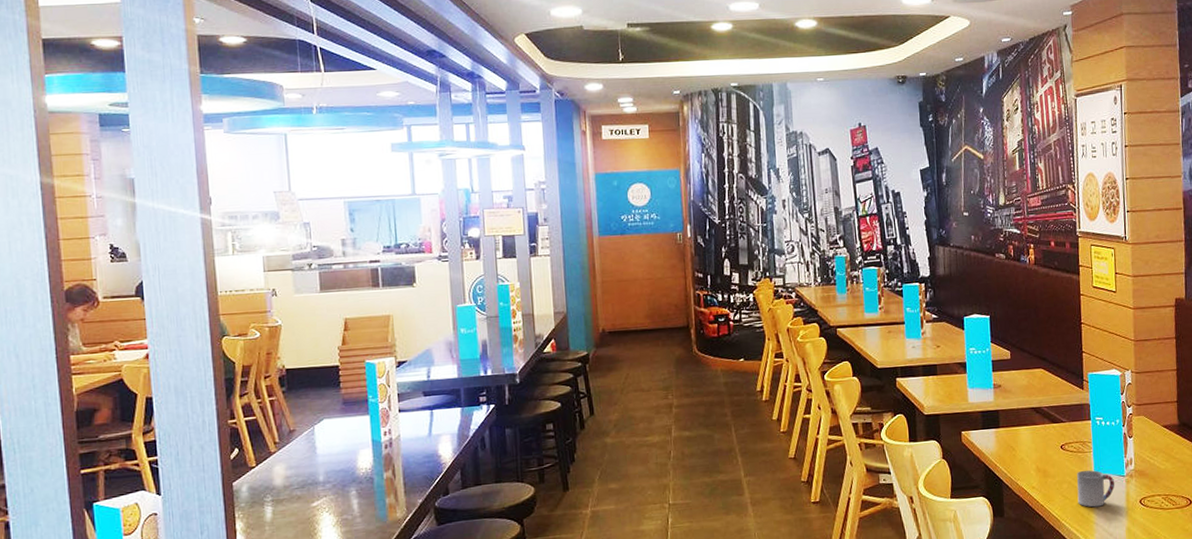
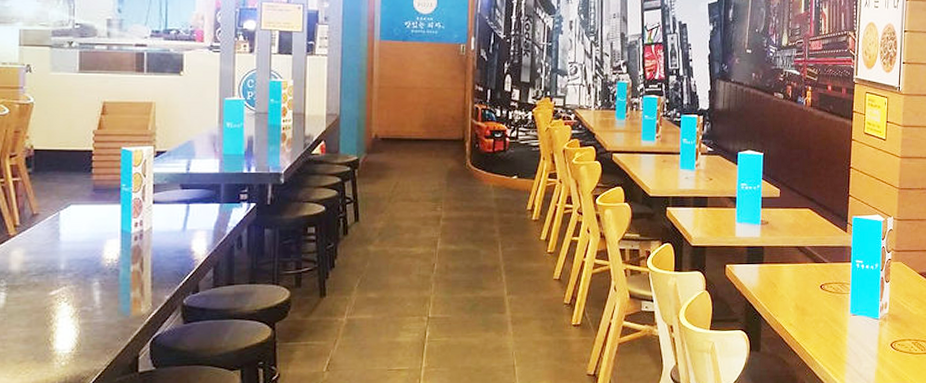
cup: present [1077,470,1115,508] -> none [832,311,869,348]

